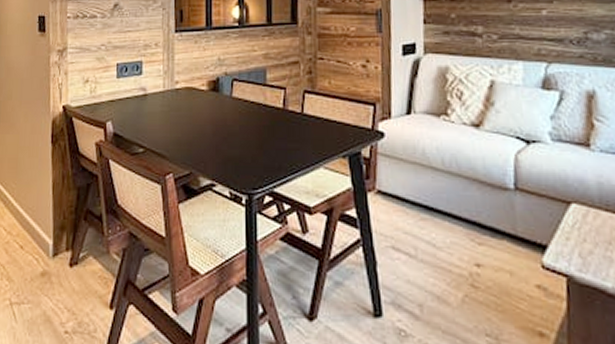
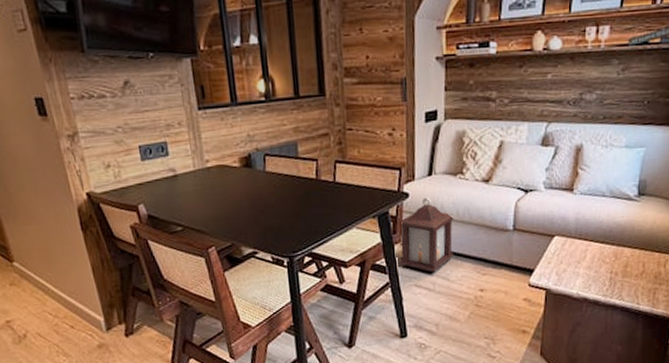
lantern: none [373,139,441,233] -> present [399,197,454,272]

